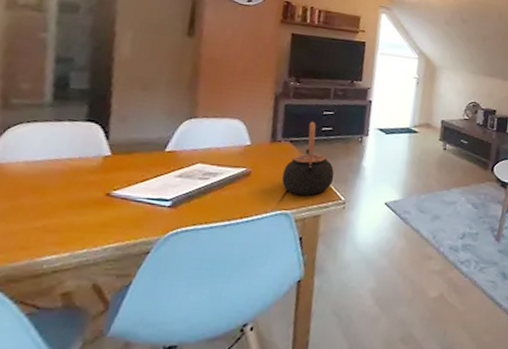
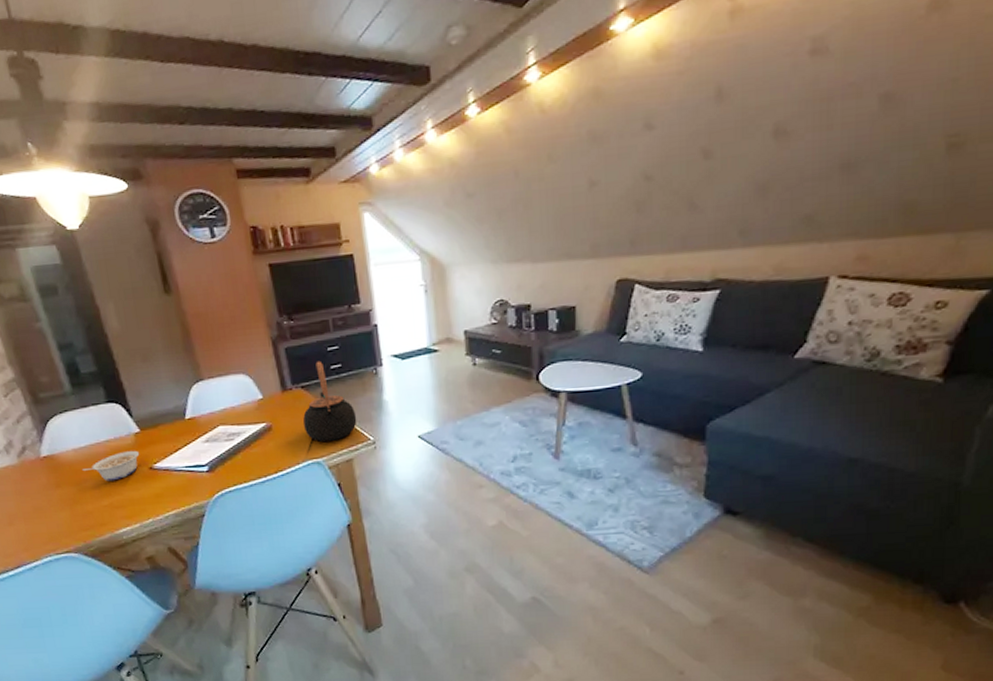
legume: none [27,172,102,202] -> present [83,450,140,482]

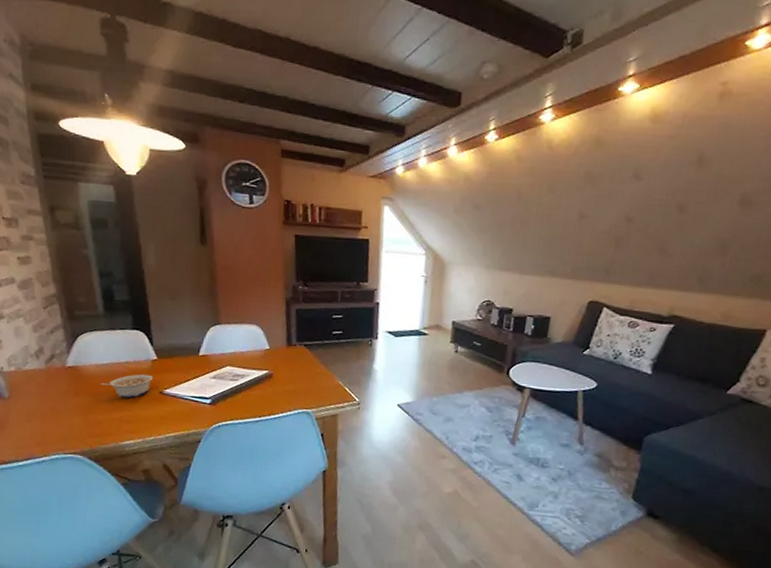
teapot: present [302,360,357,442] -> none [300,325,348,396]

